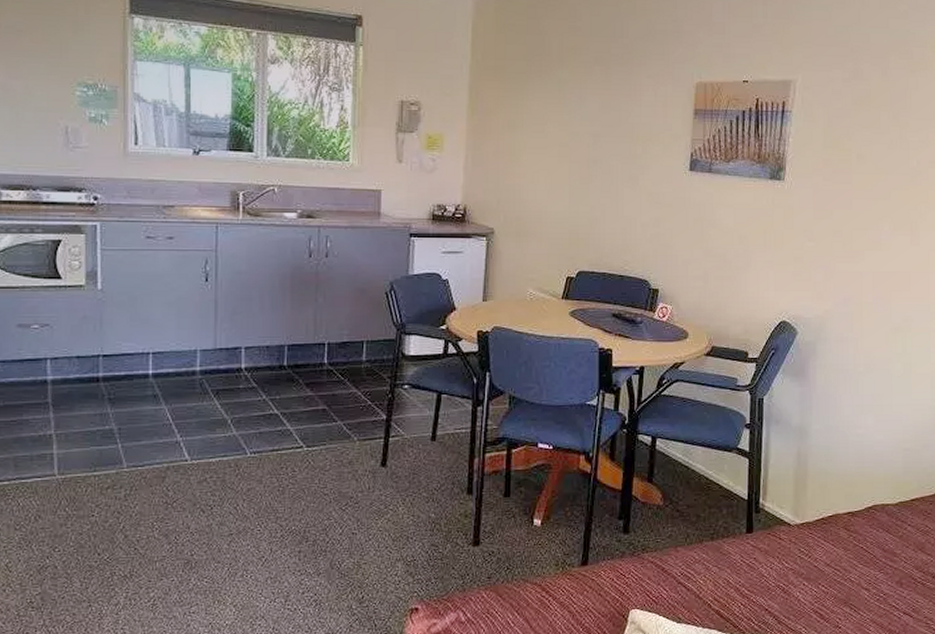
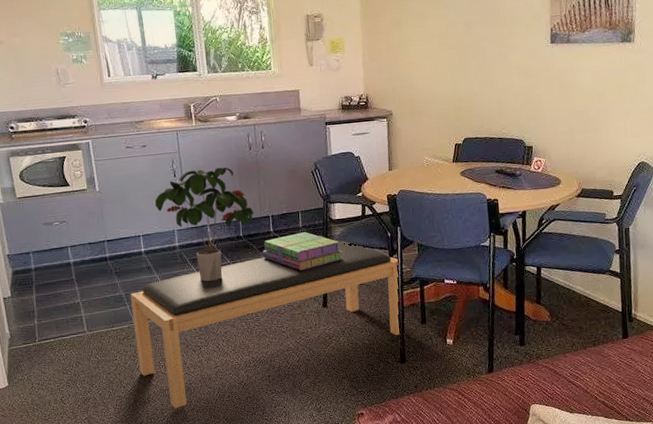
bench: none [124,383,485,587] -> present [130,240,401,408]
potted plant: none [175,275,305,420] -> present [154,167,254,281]
stack of books: none [309,368,415,417] -> present [262,232,343,271]

